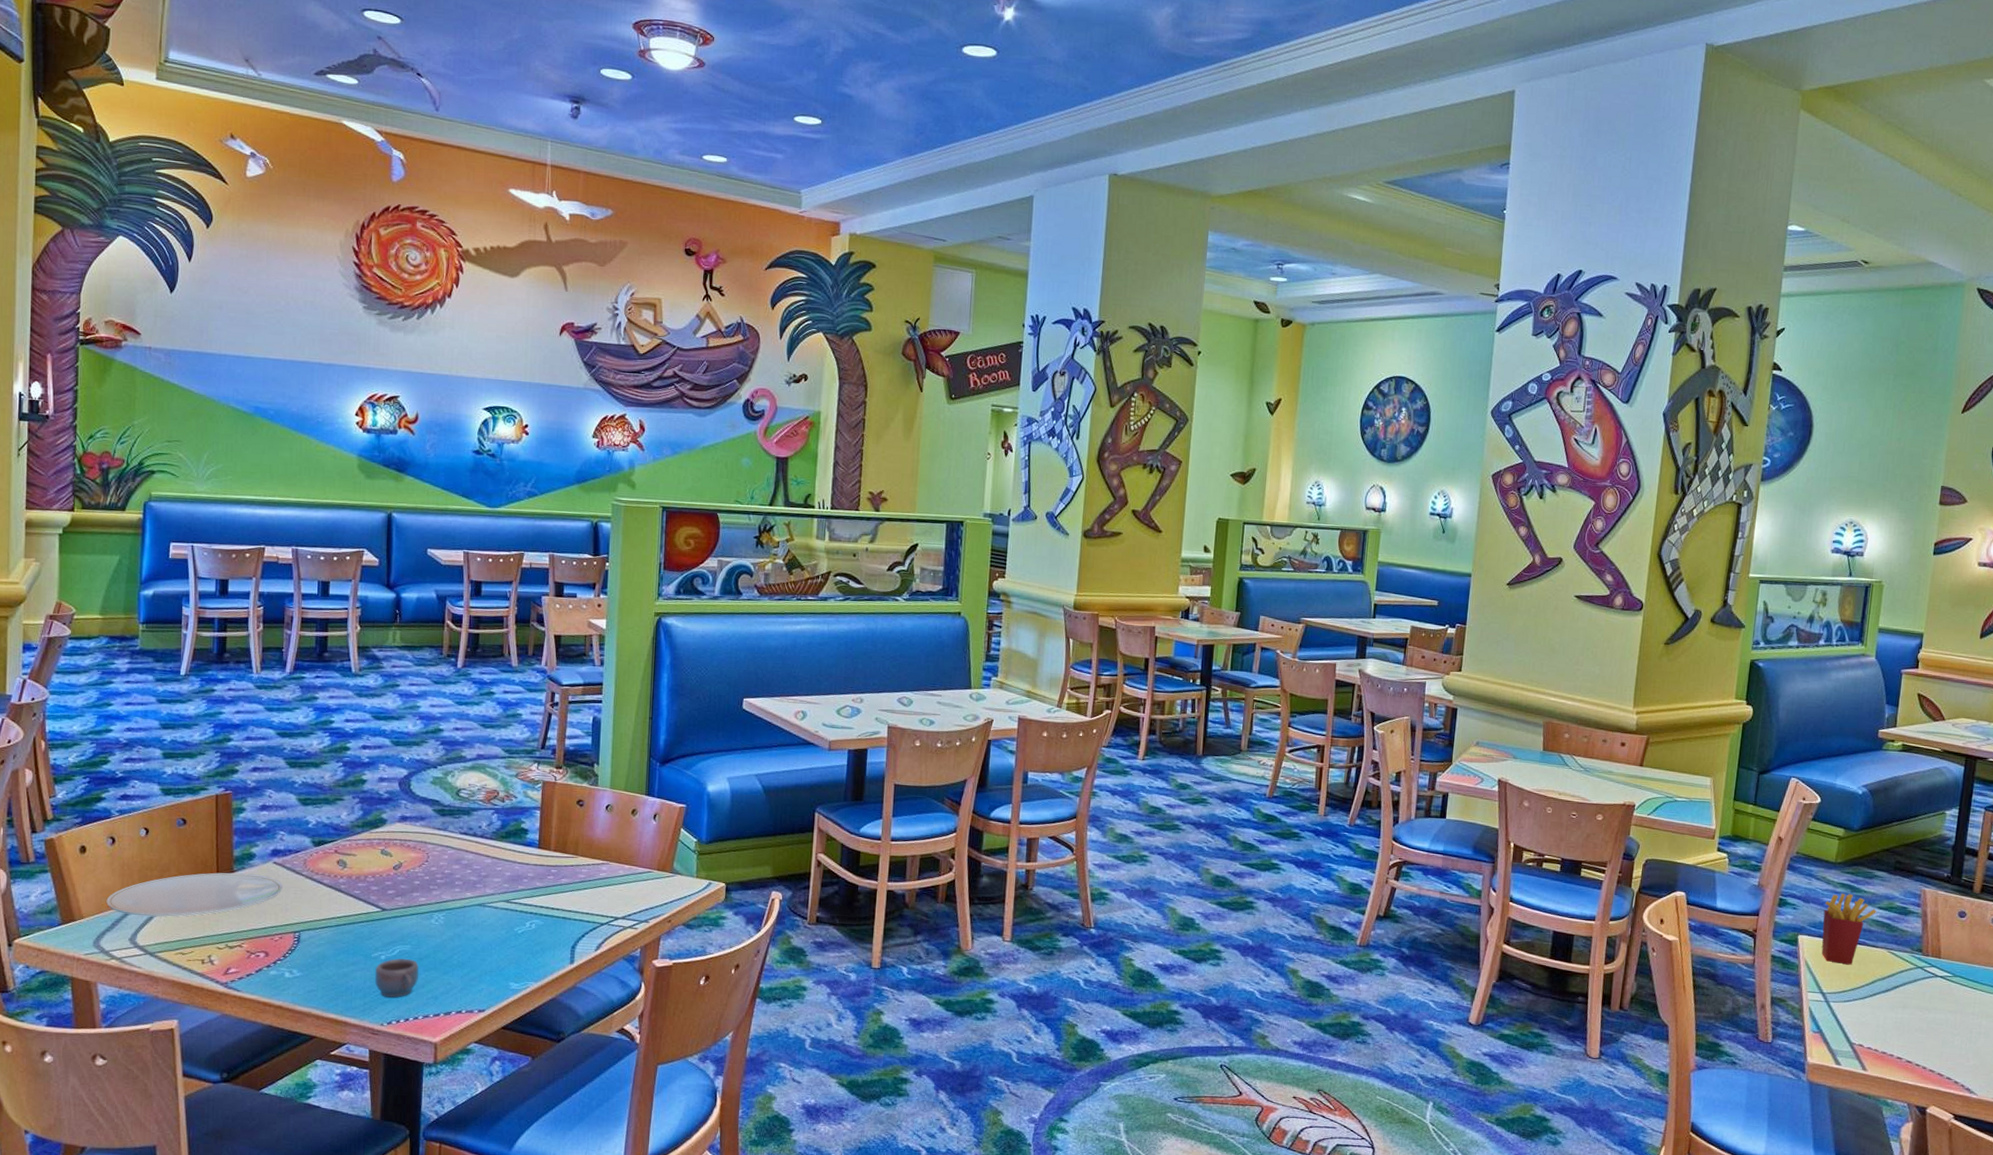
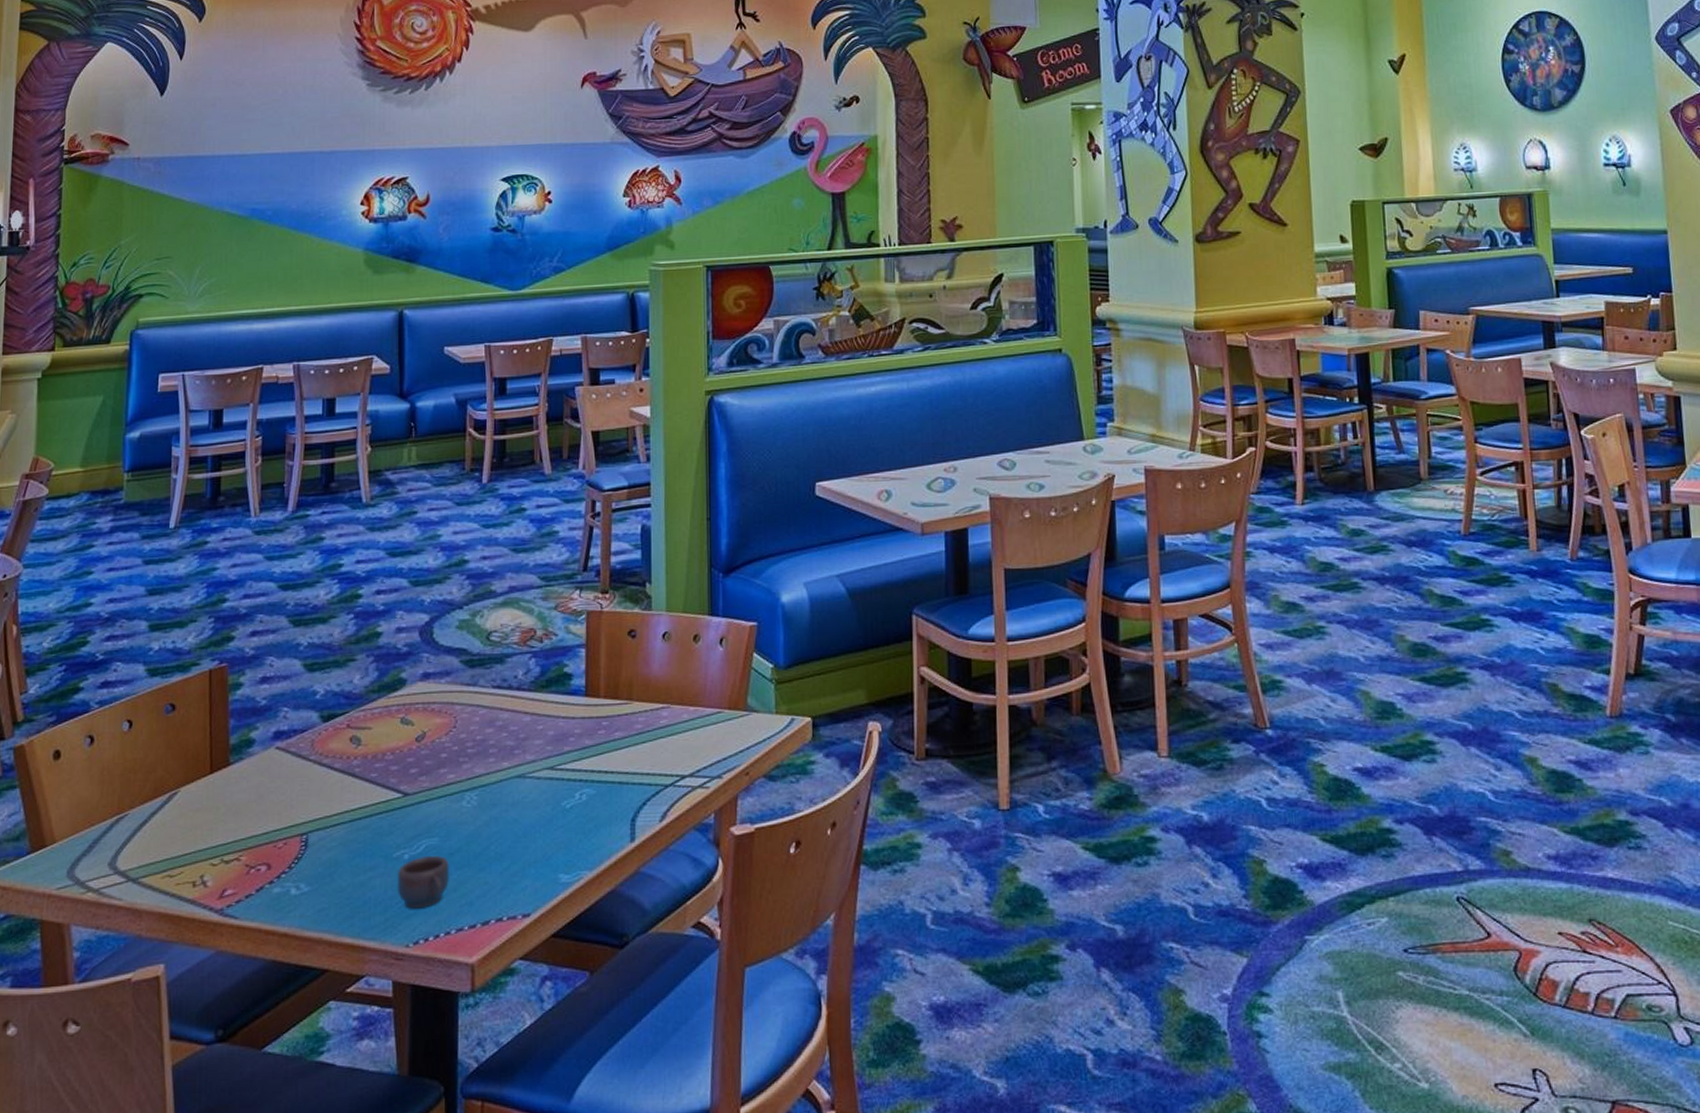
plate: present [106,872,283,917] -> none [83,764,287,833]

